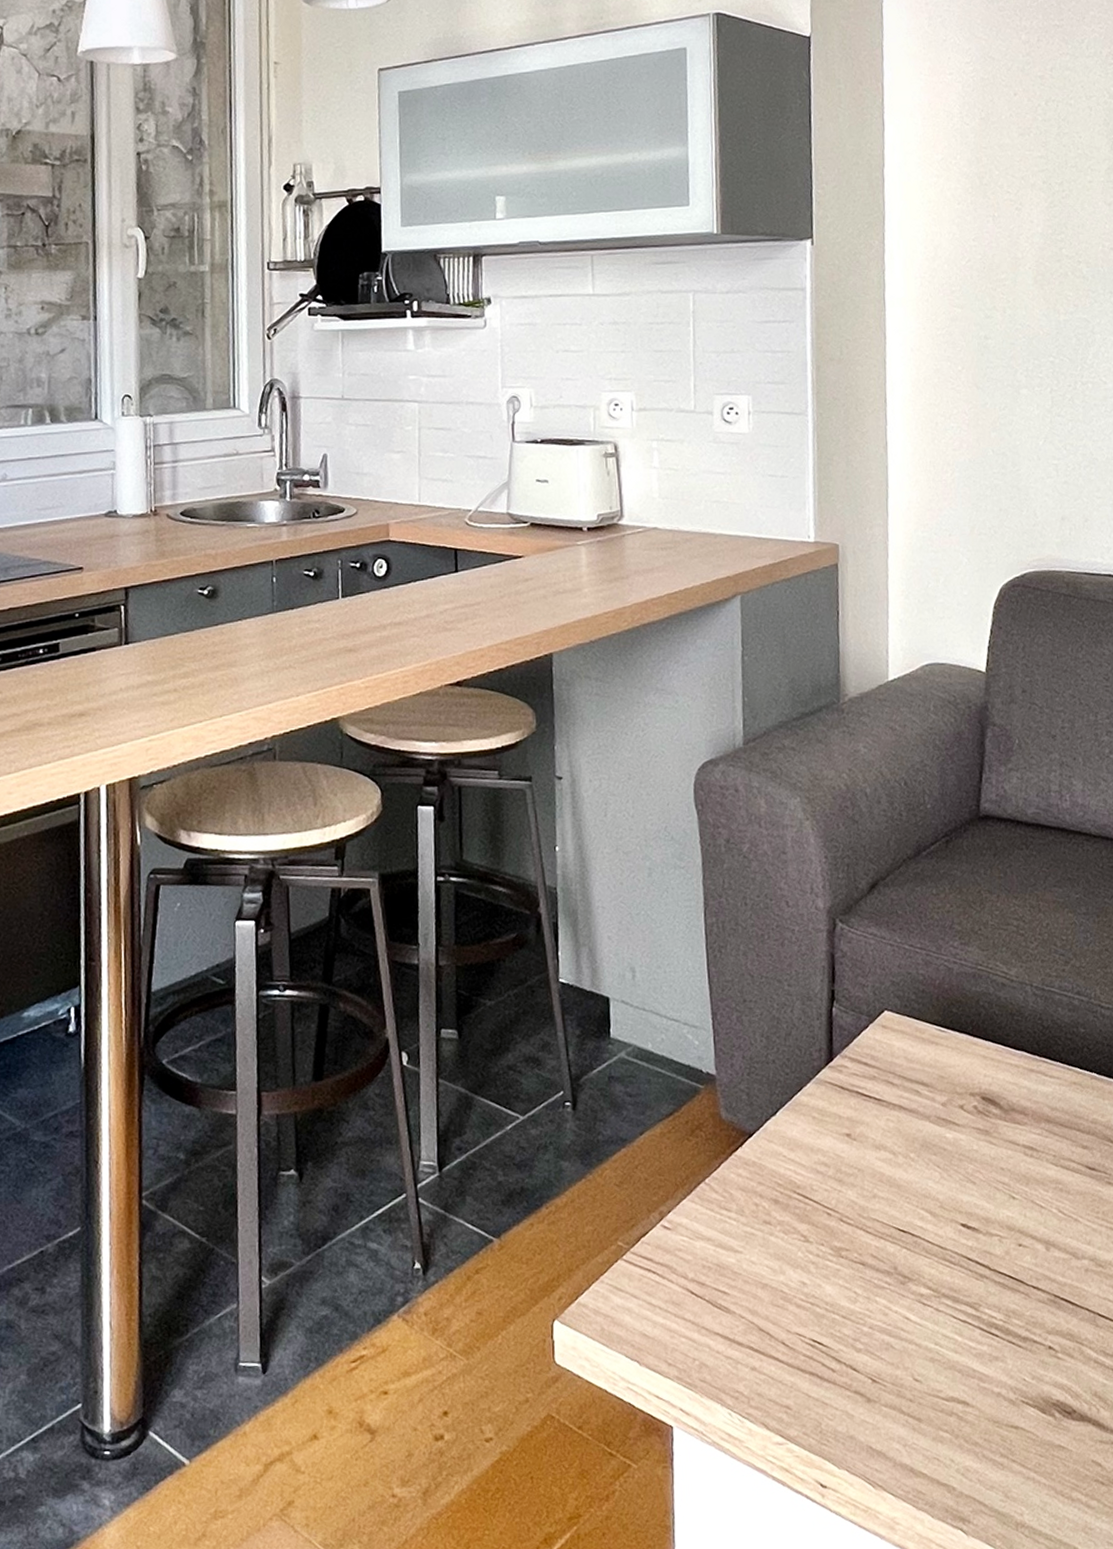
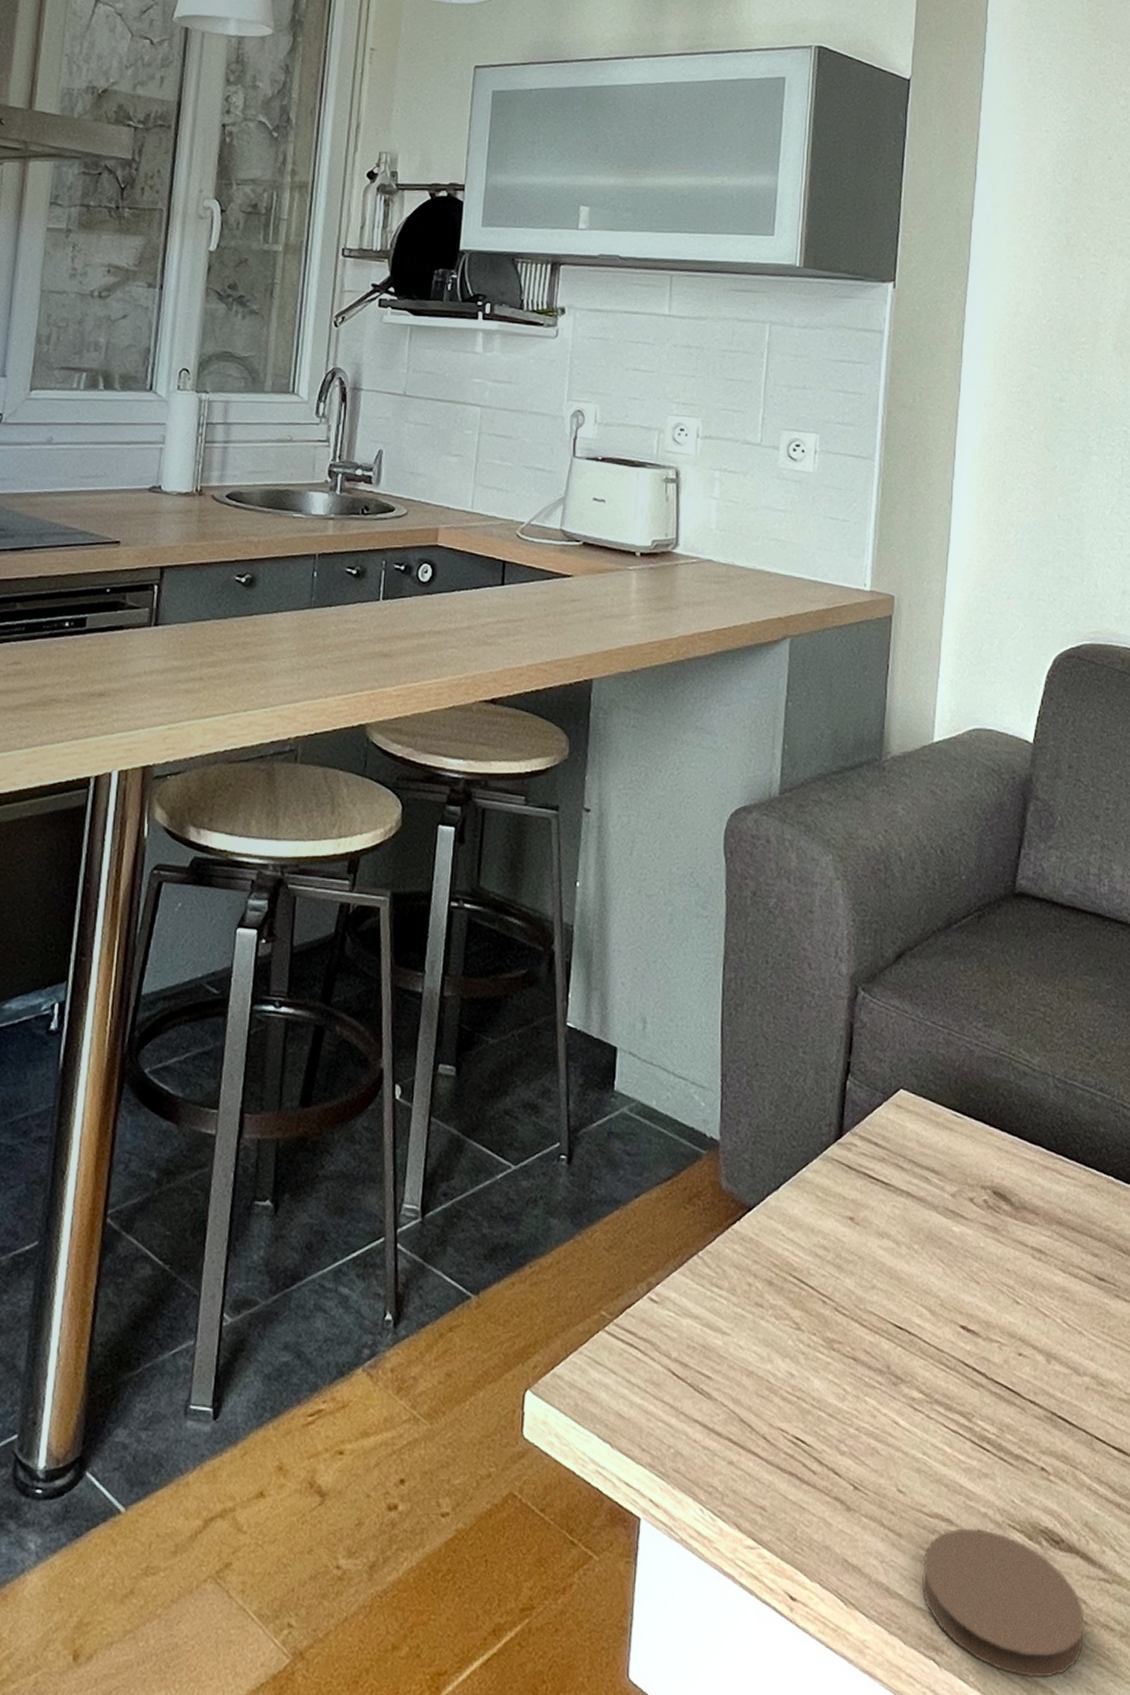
coaster: none [943,1407,1102,1537] -> present [922,1528,1085,1678]

